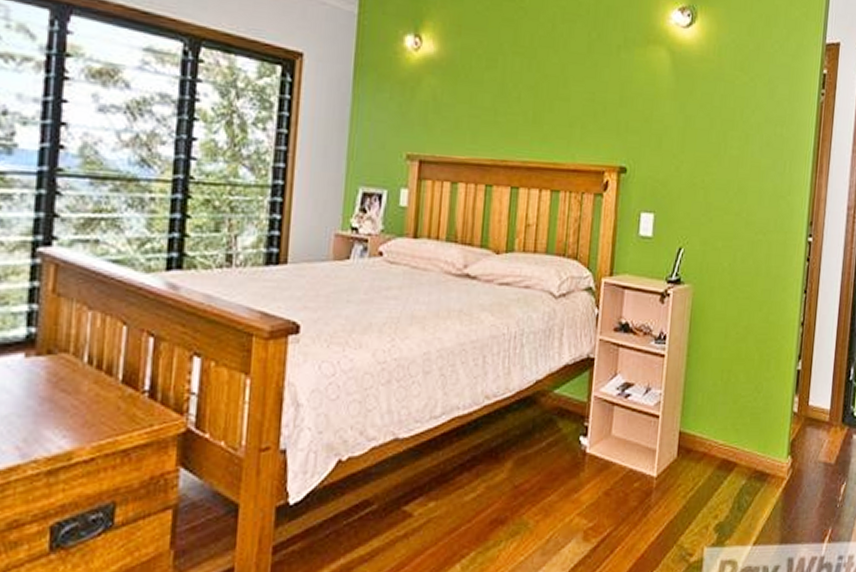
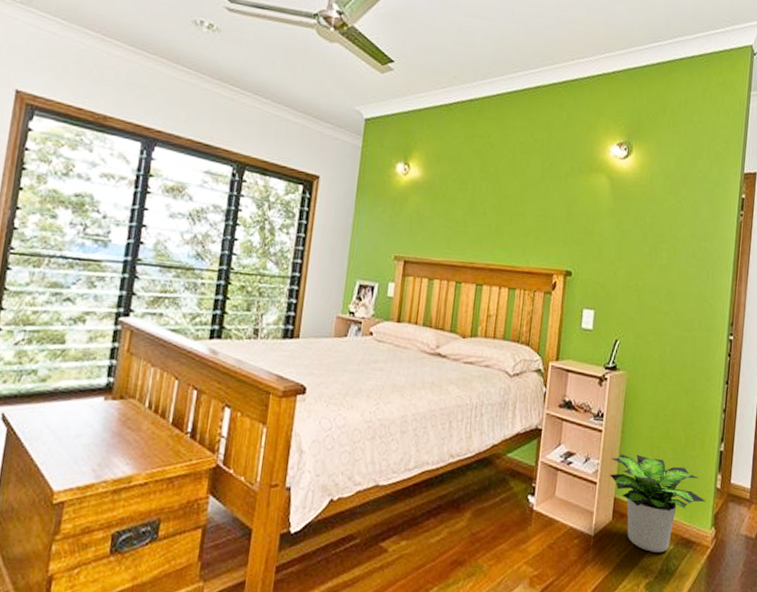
potted plant: none [674,379,782,490] -> present [610,454,706,553]

